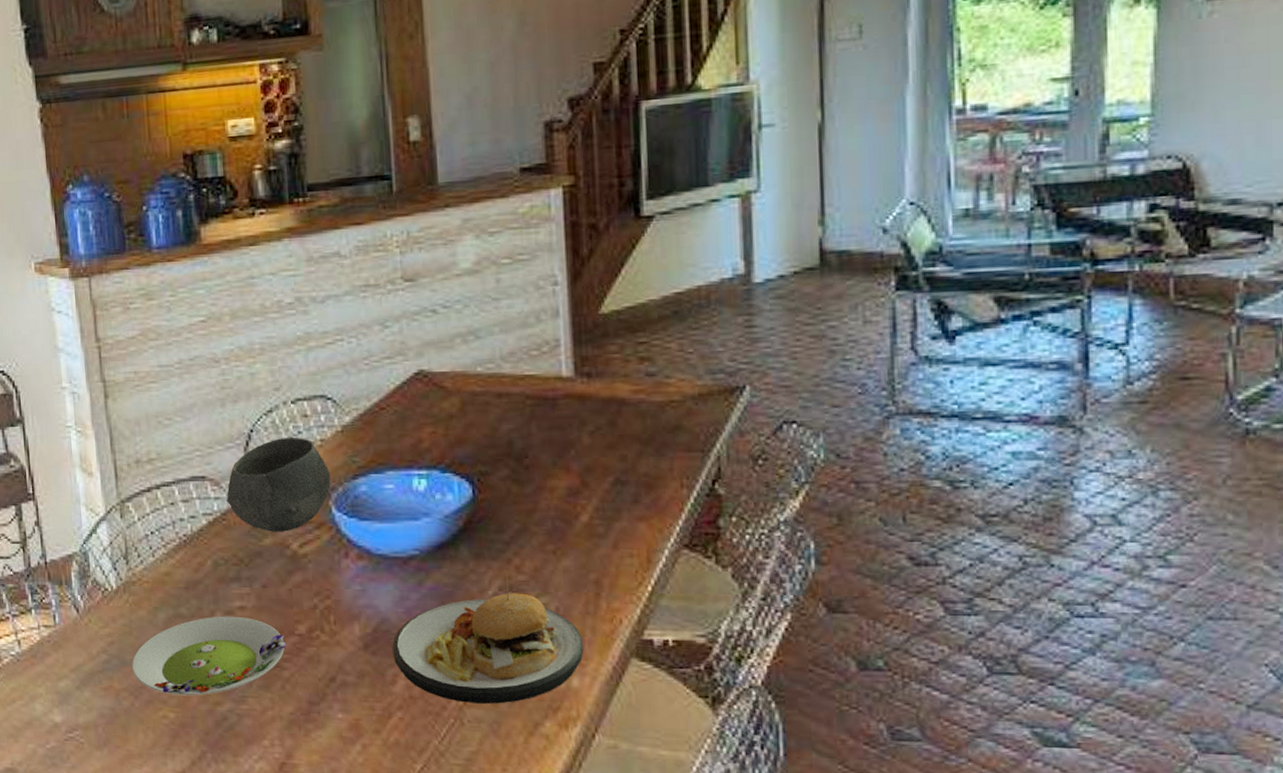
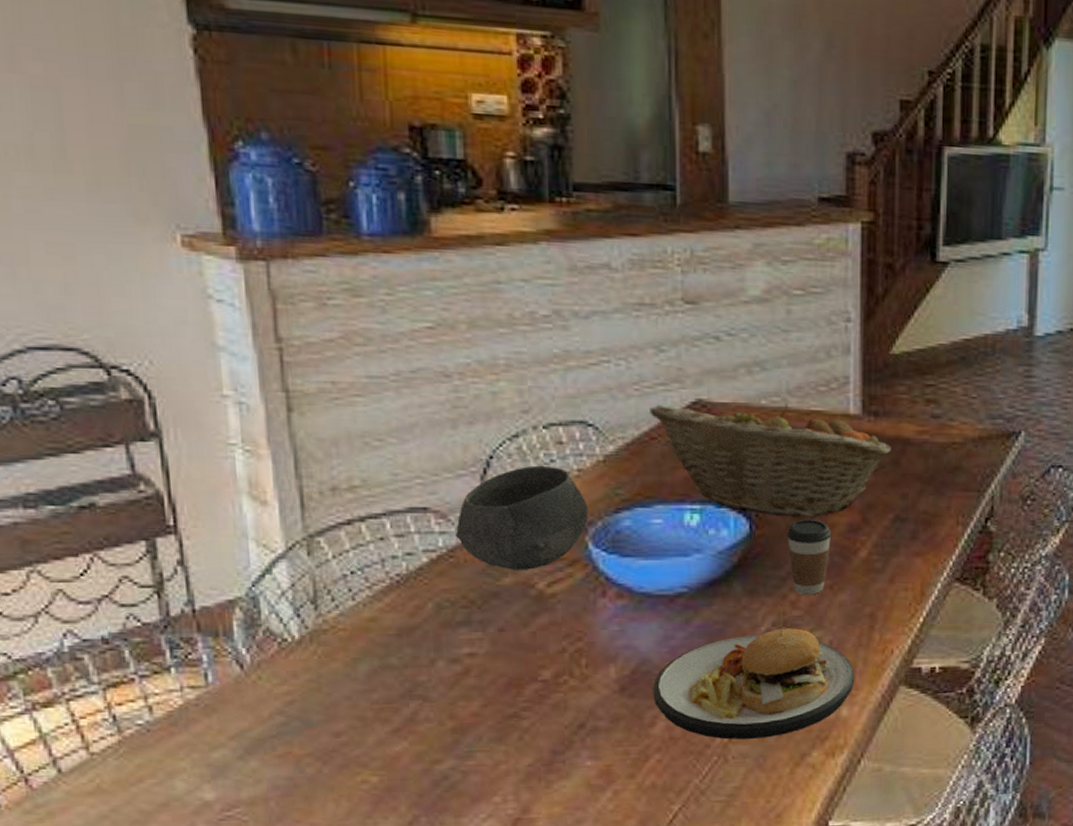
salad plate: present [132,616,286,696] -> none [320,664,526,757]
fruit basket: none [378,369,606,481] -> present [650,404,891,517]
coffee cup: none [508,484,552,560] -> present [787,520,832,595]

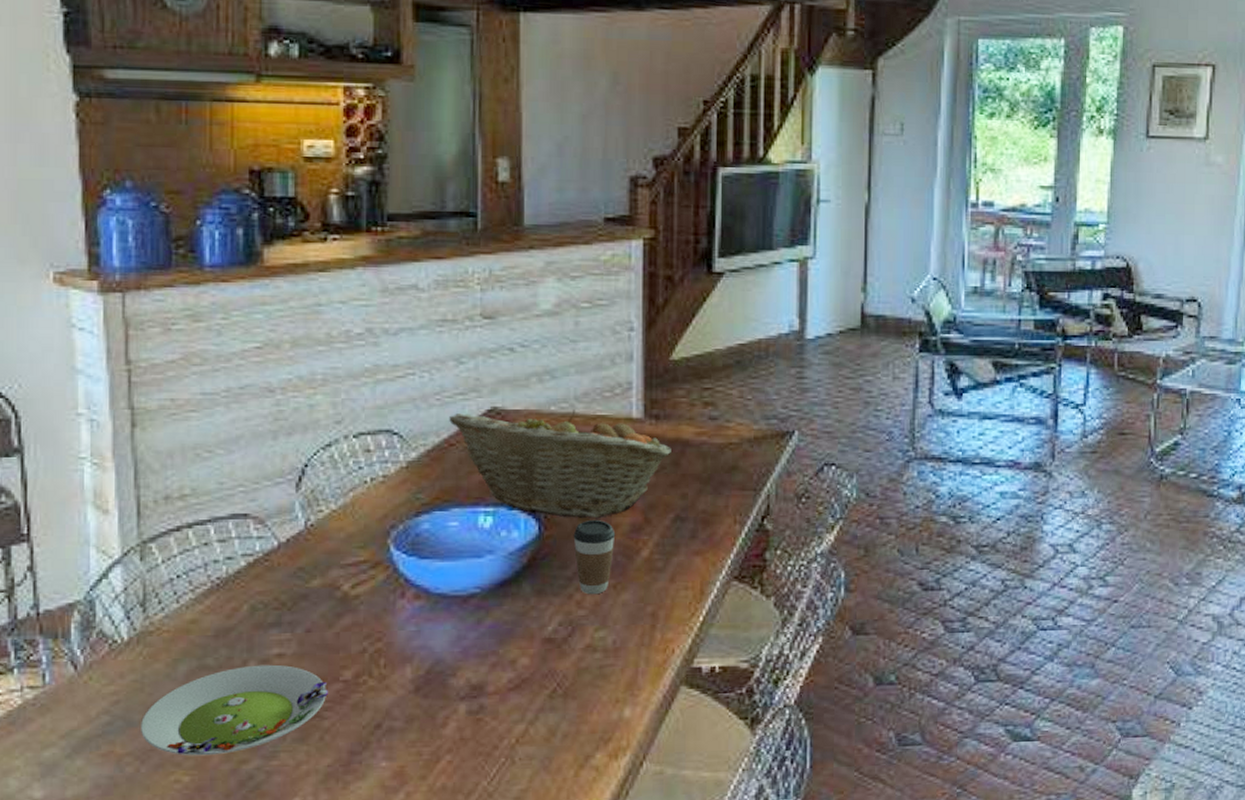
salad plate: none [320,664,526,757] -> present [141,664,328,756]
bowl: present [454,465,589,570] -> none [270,472,391,573]
plate: present [653,605,855,740] -> none [446,605,638,741]

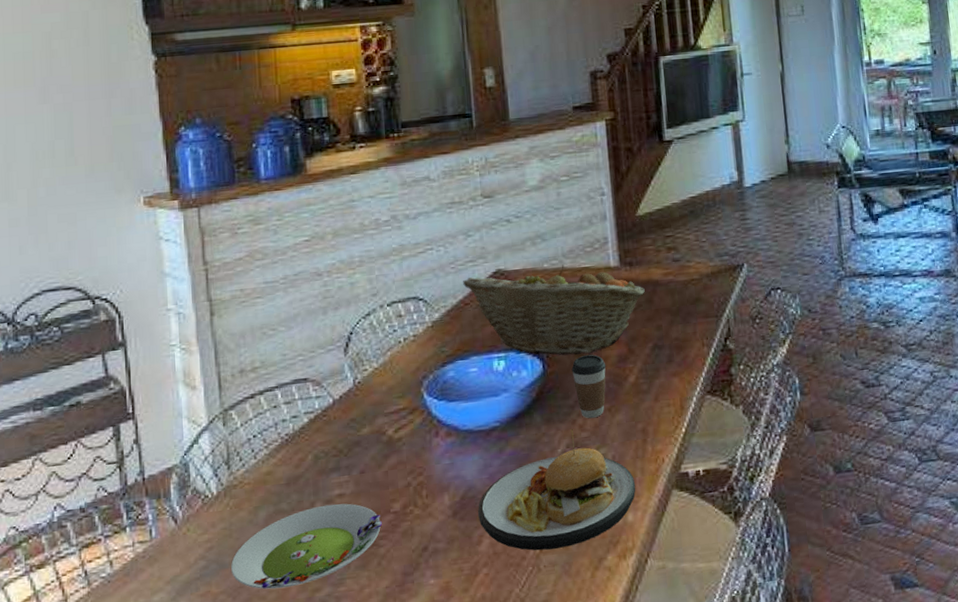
plate: none [446,605,638,741] -> present [478,429,636,551]

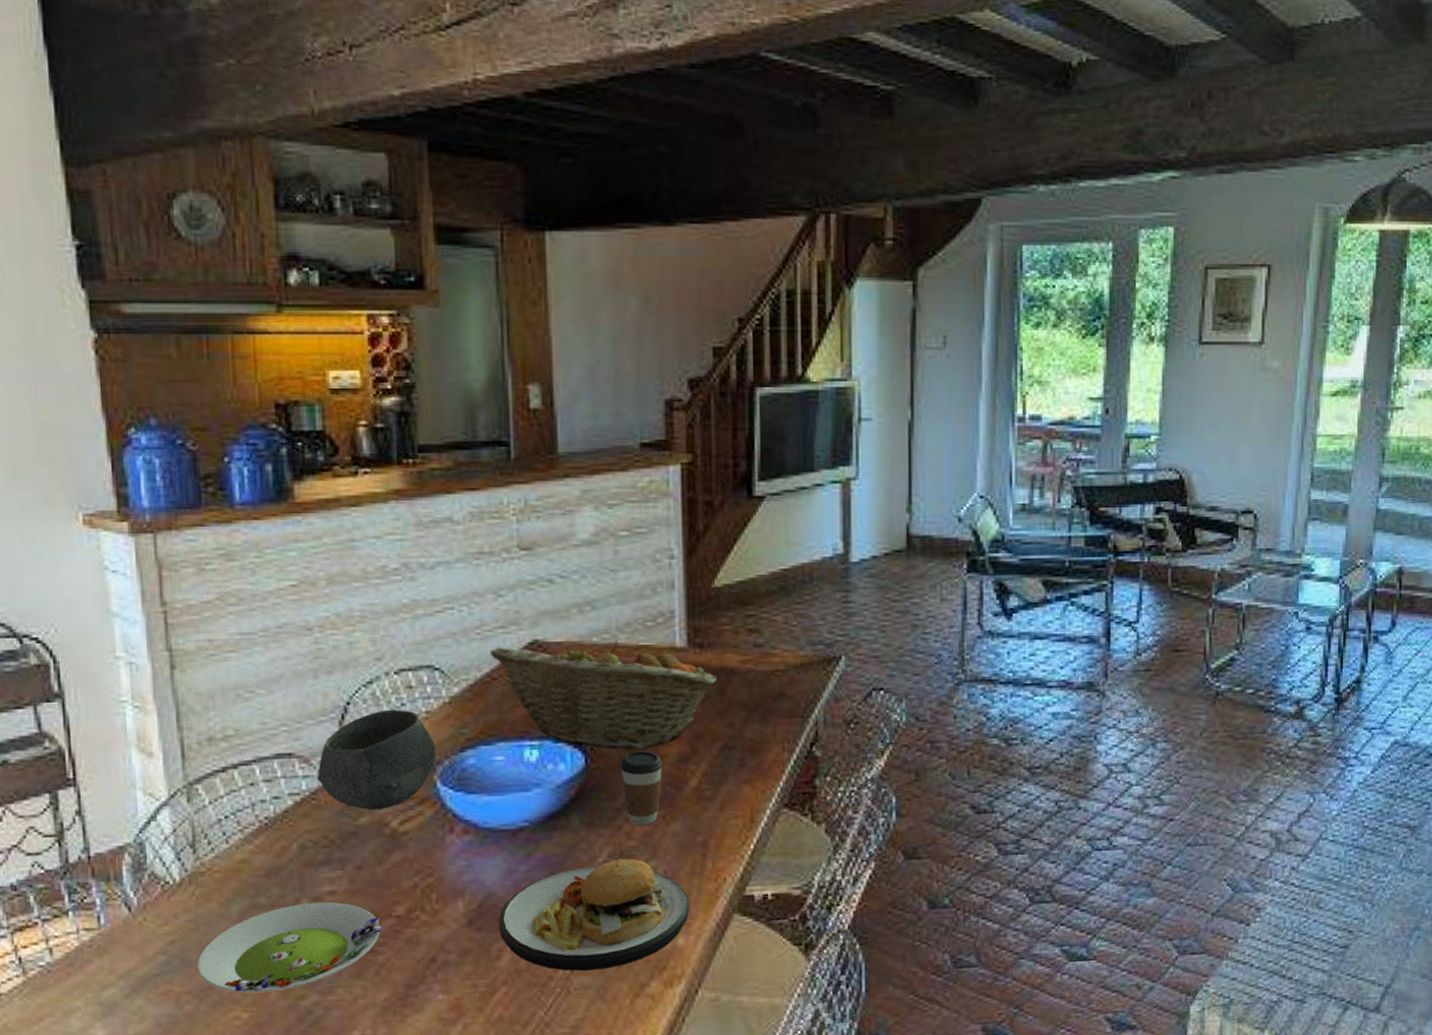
bowl: none [326,335,423,422] -> present [316,709,437,810]

